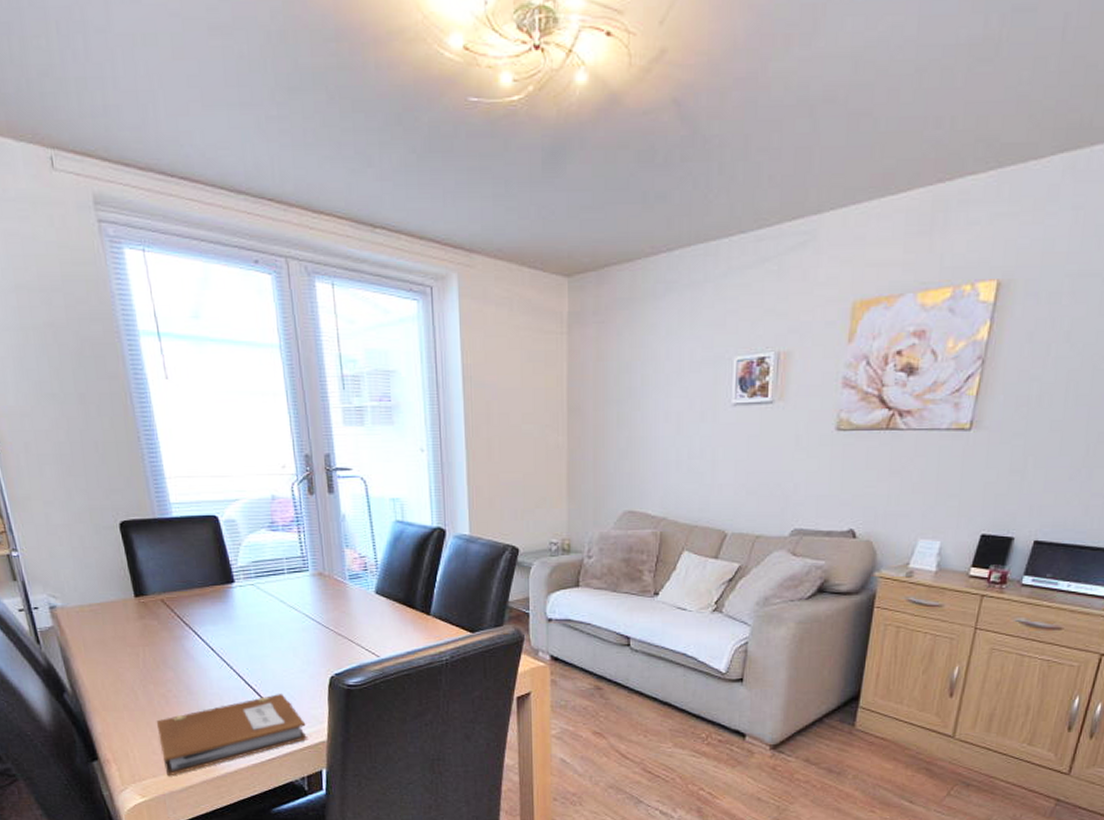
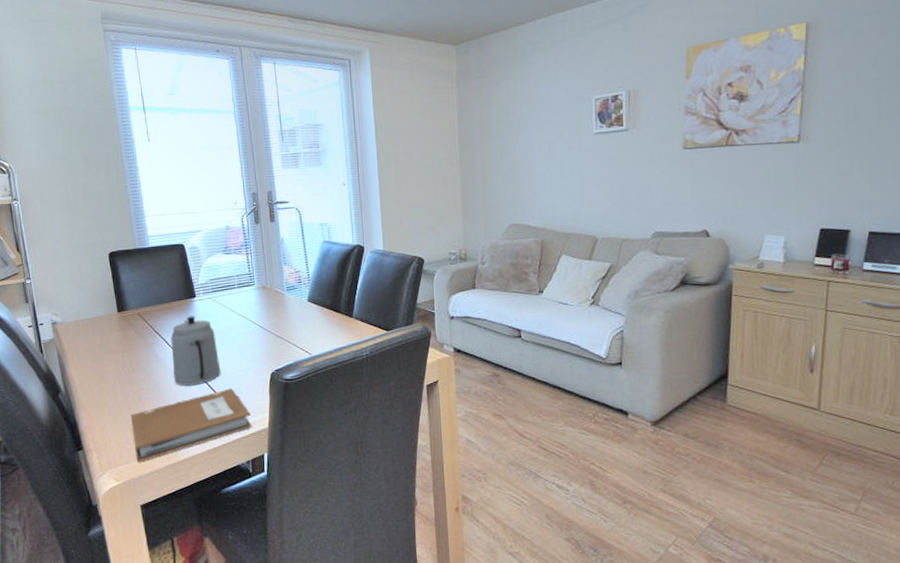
teapot: none [204,605,268,690] -> present [170,316,221,387]

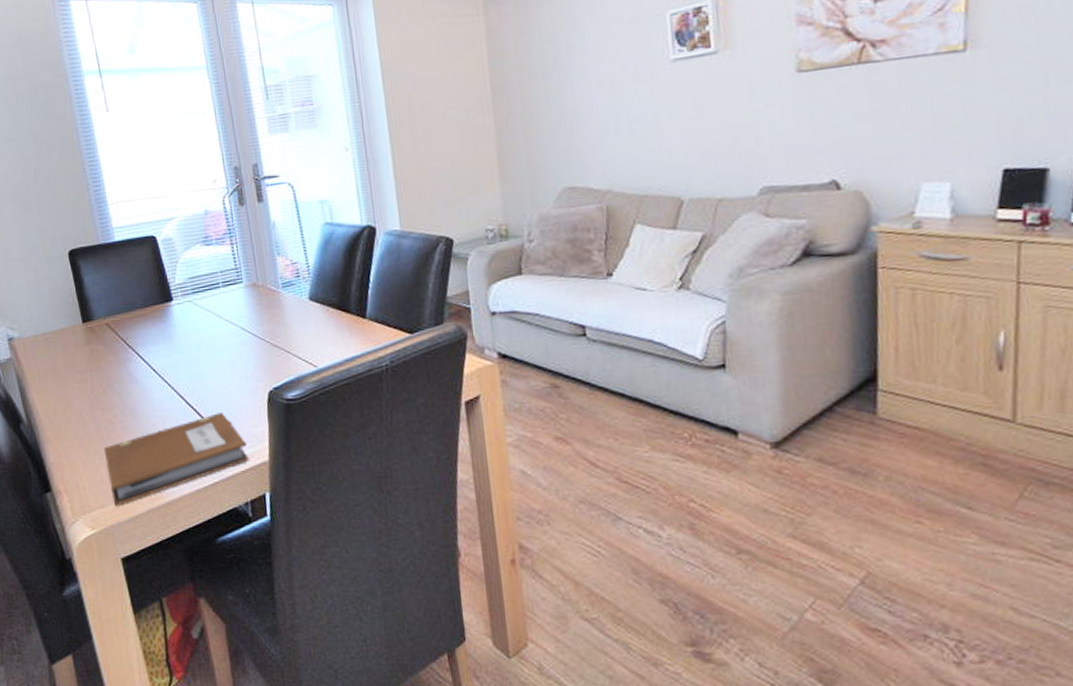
teapot: present [170,316,221,387] -> none [146,324,208,412]

